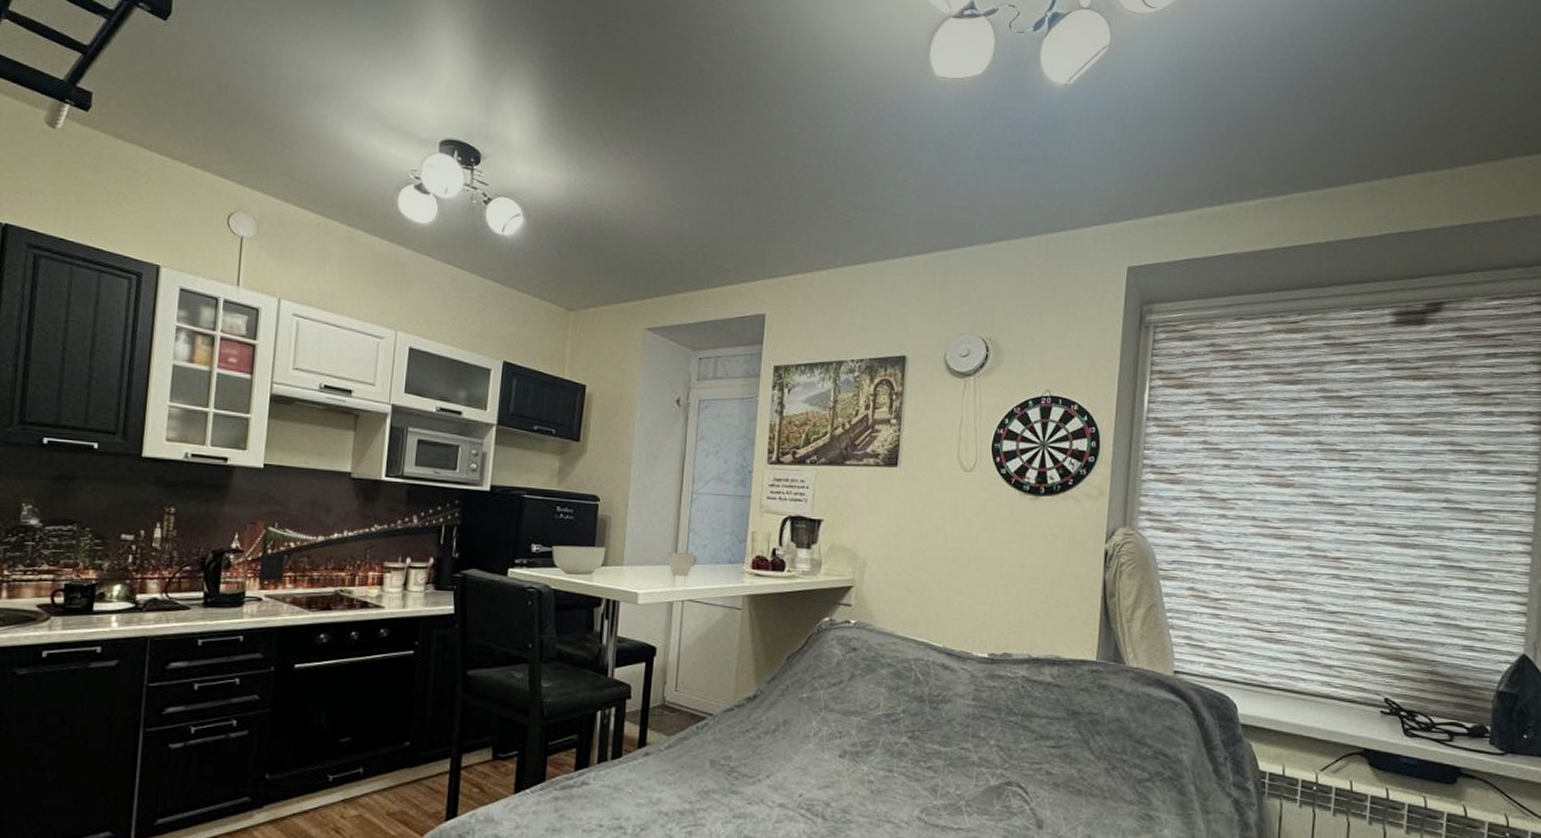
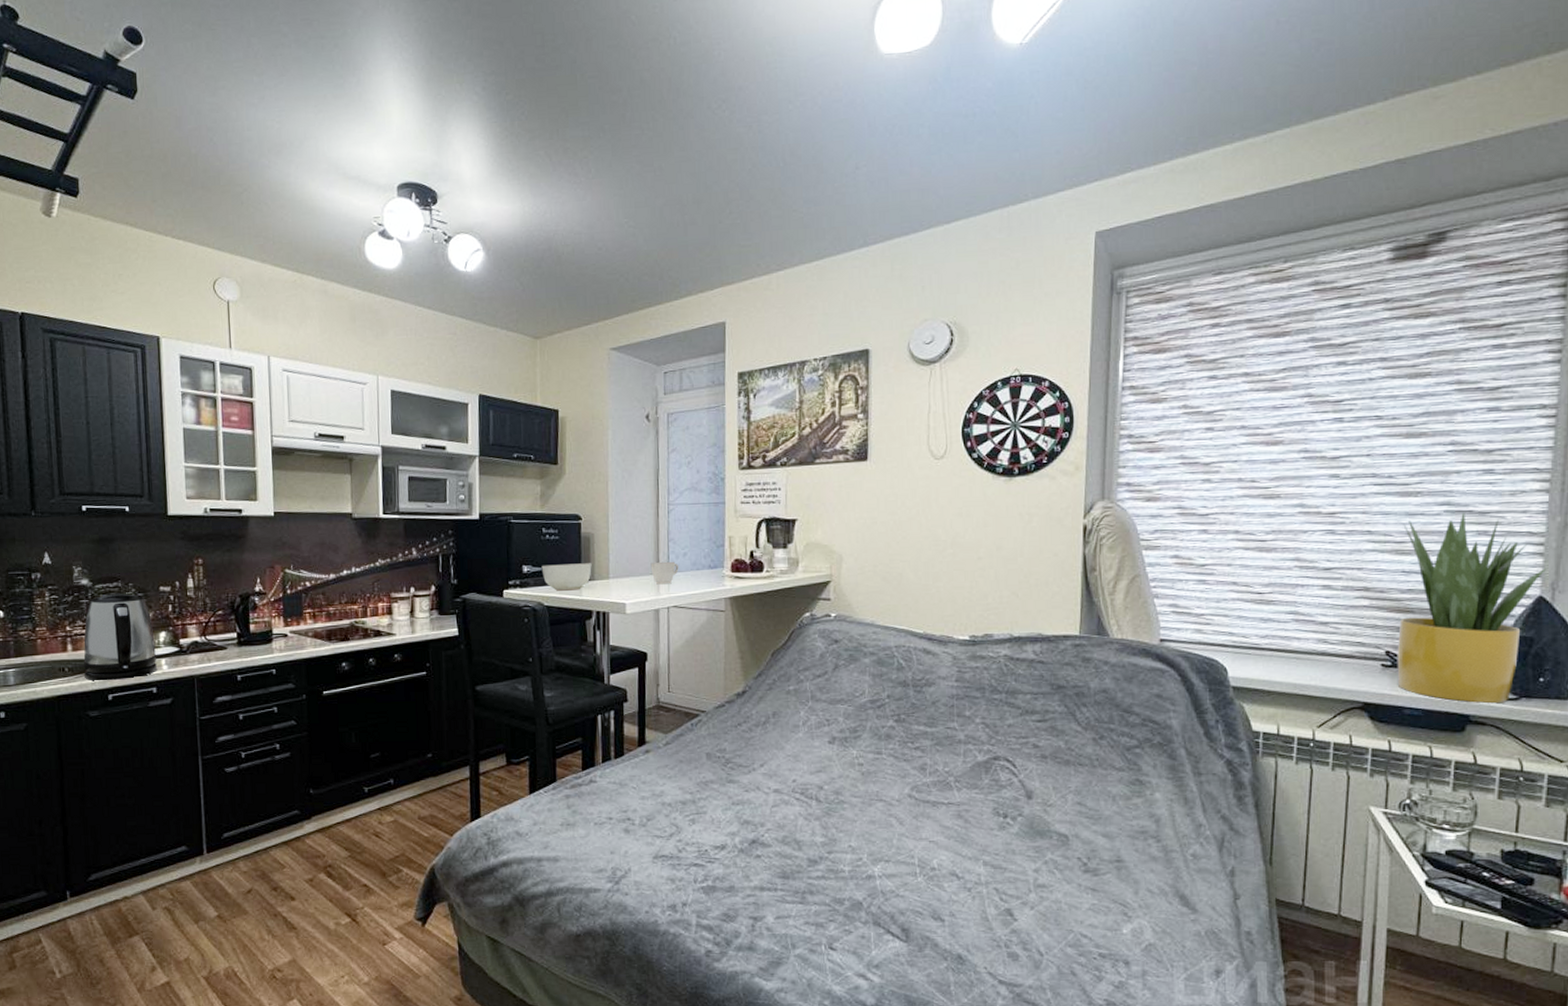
kettle: none [17,538,107,636] -> present [83,593,157,681]
planter: none [1395,567,1530,758] -> present [1397,512,1547,704]

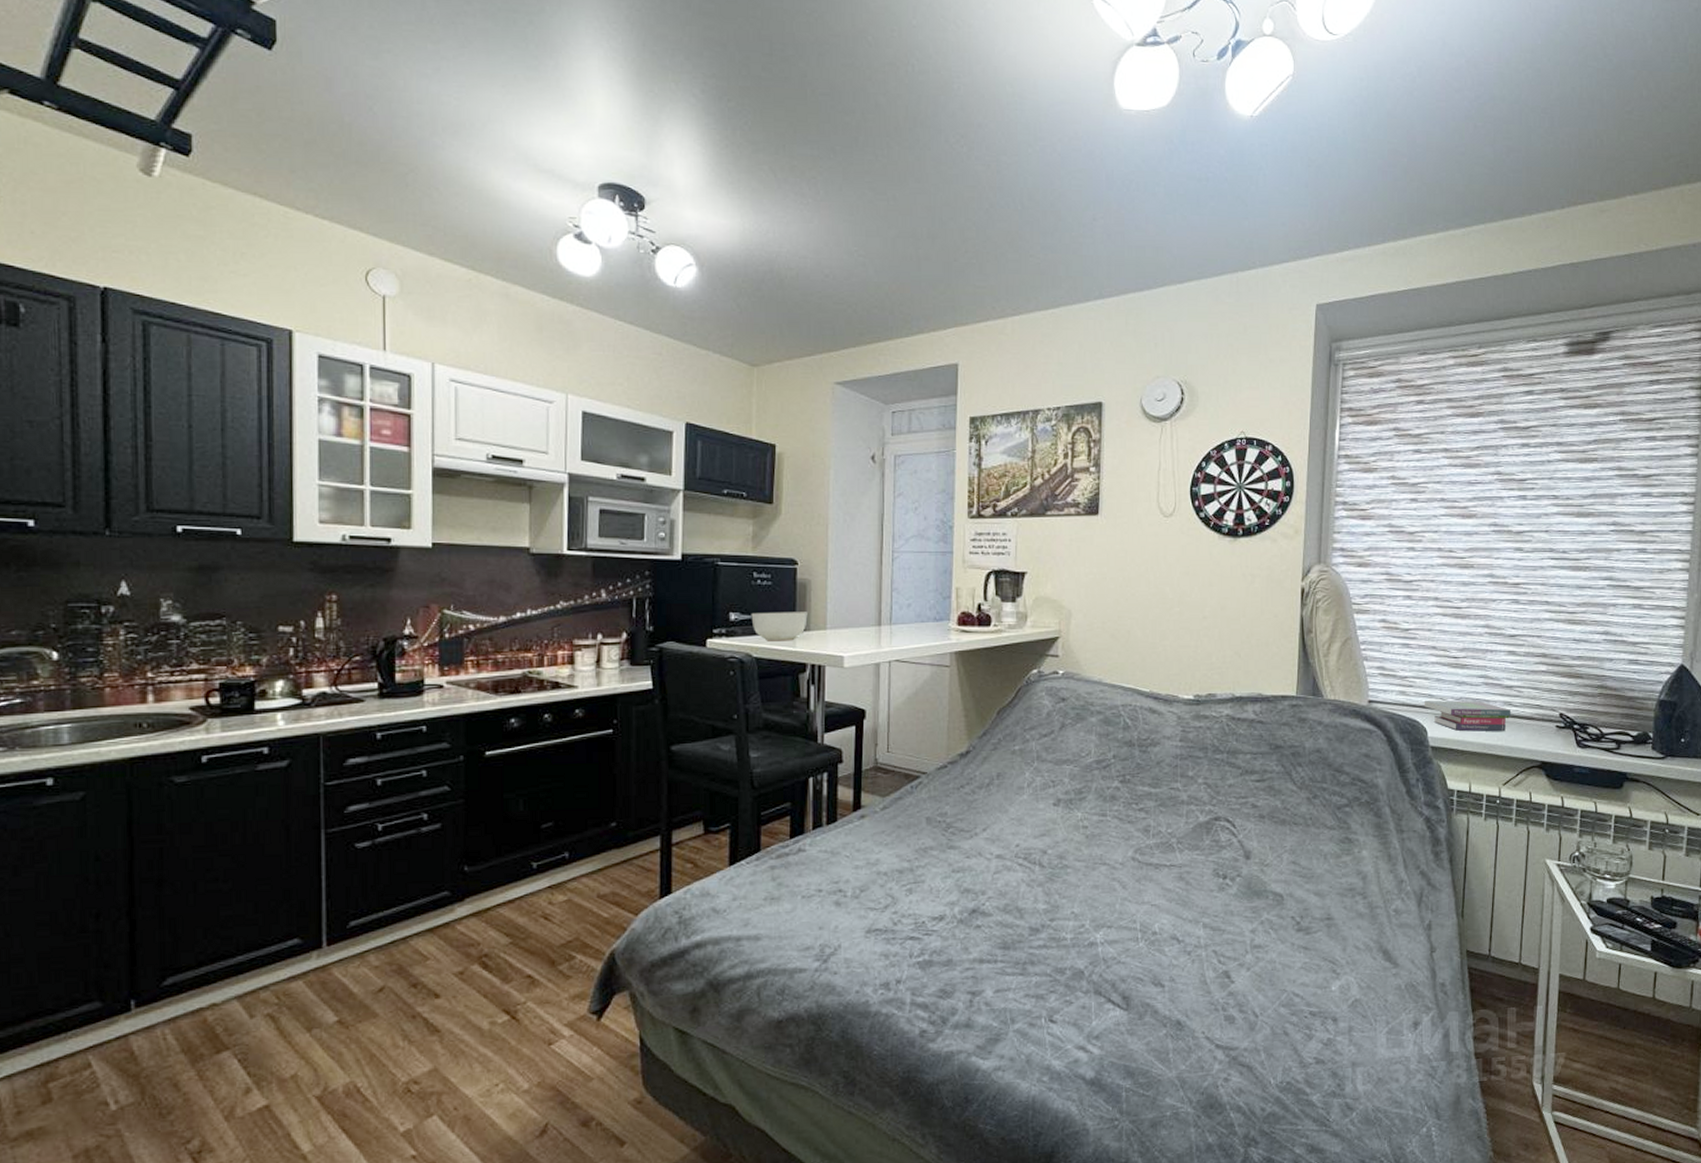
kettle: present [83,593,157,681] -> none [169,634,271,740]
cup: present [650,561,679,585] -> none [872,612,902,637]
books: none [1223,638,1327,671] -> present [1424,700,1512,732]
planter: present [1397,512,1547,704] -> none [1569,586,1687,763]

